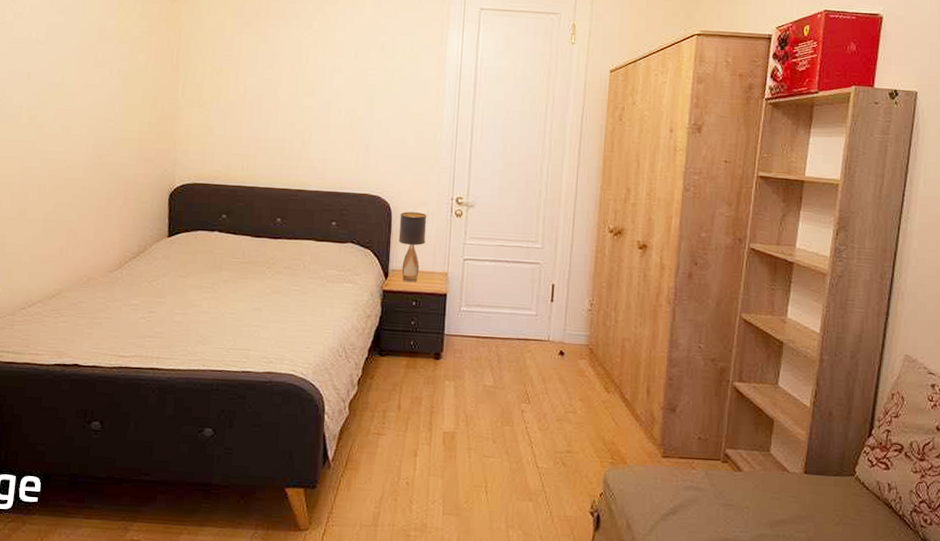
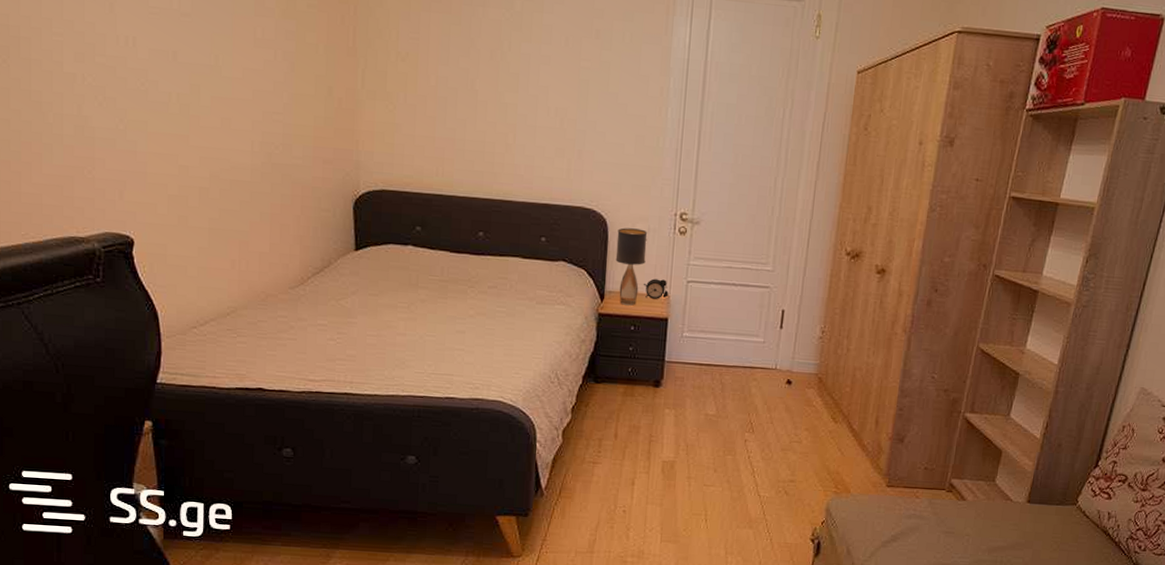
alarm clock: none [424,257,447,276] -> present [644,278,669,299]

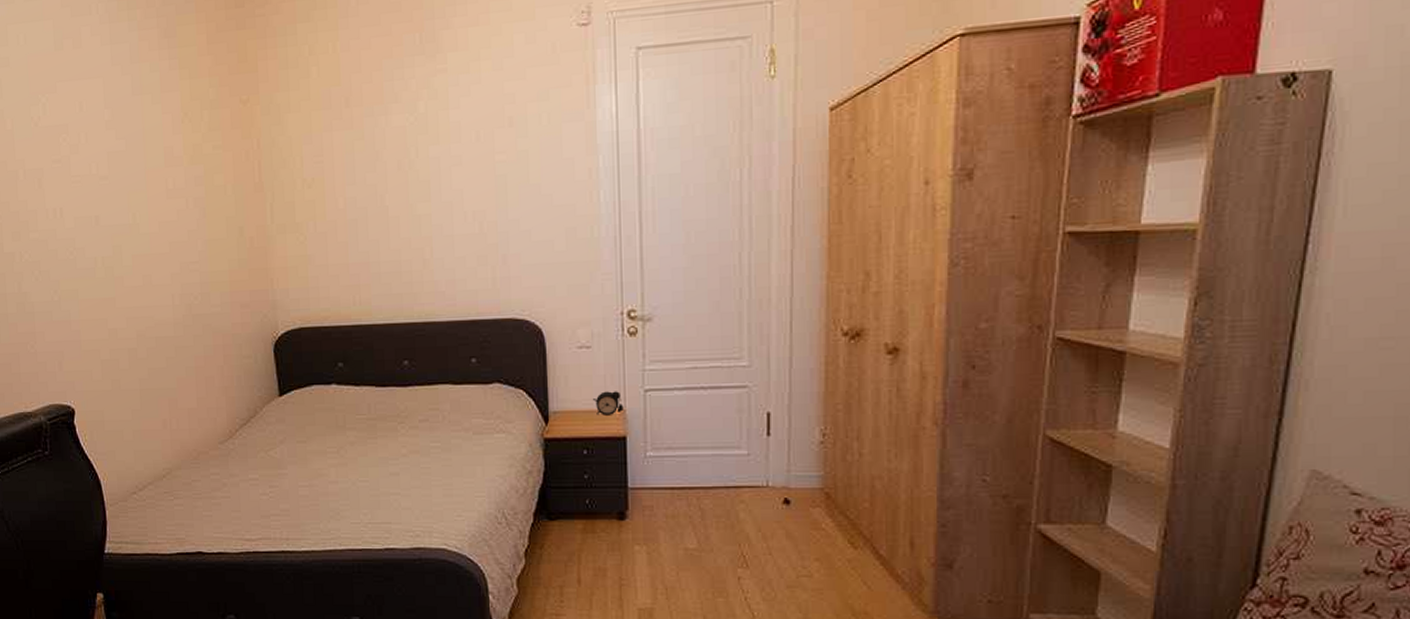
table lamp: present [615,227,648,307] -> none [556,335,592,427]

